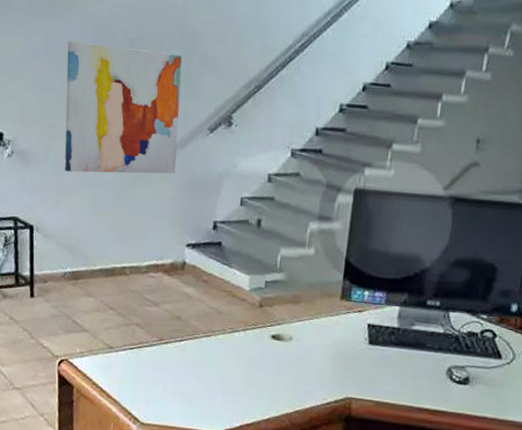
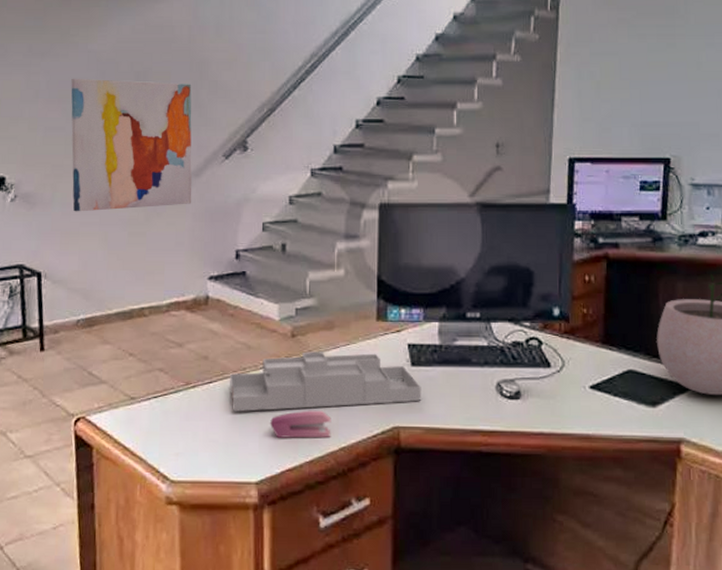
desk organizer: none [199,322,376,378] -> present [230,351,422,412]
stapler: none [233,374,290,400] -> present [270,410,331,438]

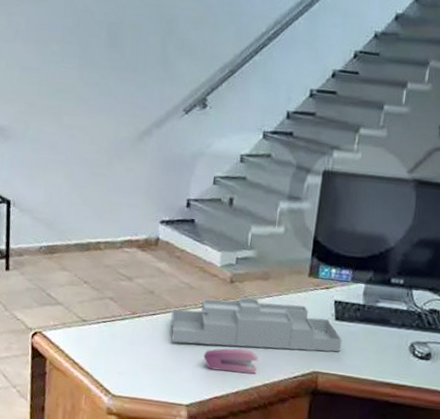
wall art: present [71,78,192,212] -> none [42,22,160,153]

